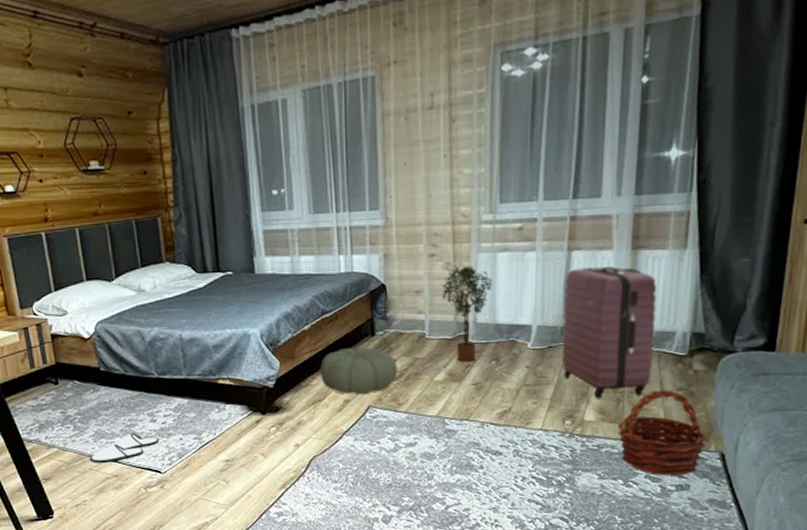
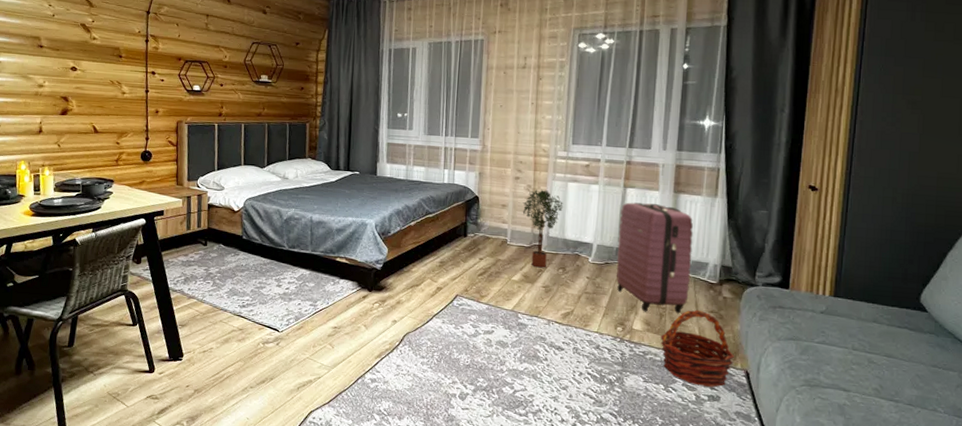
slippers: present [90,432,160,463] -> none [222,293,282,317]
pouf: present [320,347,398,394] -> none [420,244,483,284]

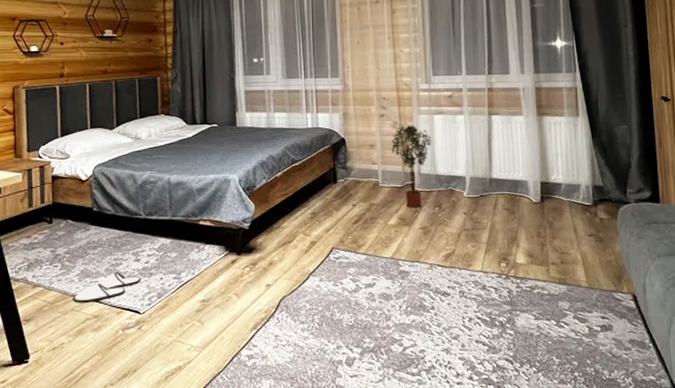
slippers: none [222,293,282,317] -> present [73,271,141,303]
suitcase: present [616,202,694,314] -> none [489,129,567,244]
basket: present [660,309,734,388] -> none [545,234,620,317]

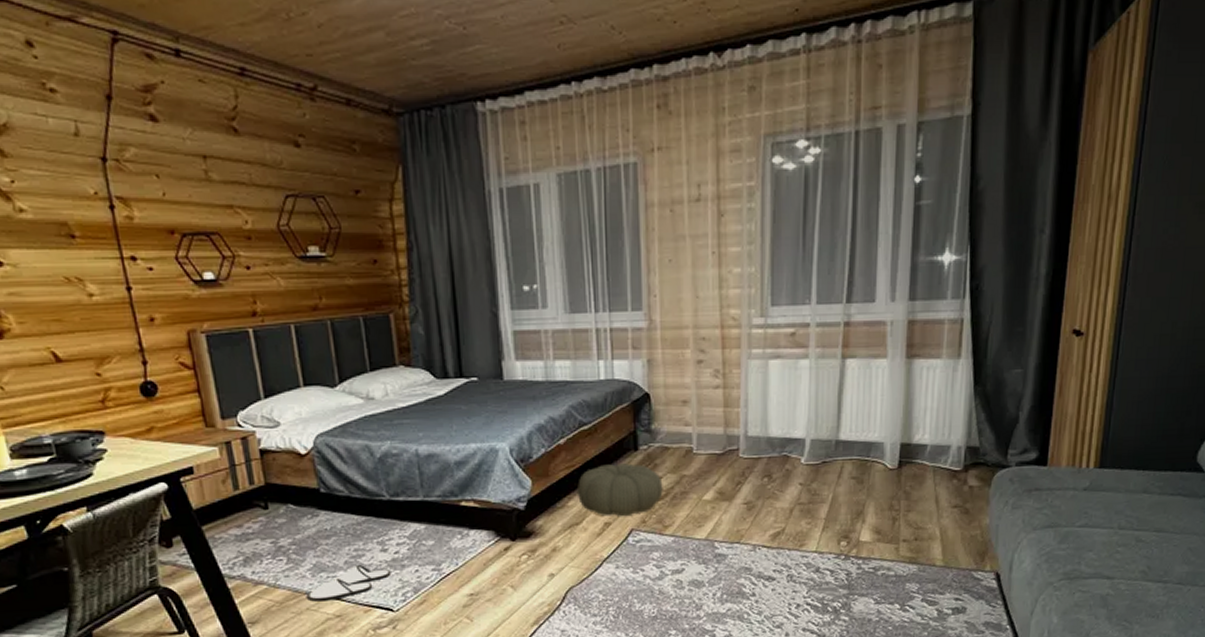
pouf: none [290,193,357,236] -> present [577,463,663,516]
potted tree: present [390,125,431,208] -> none [710,374,764,480]

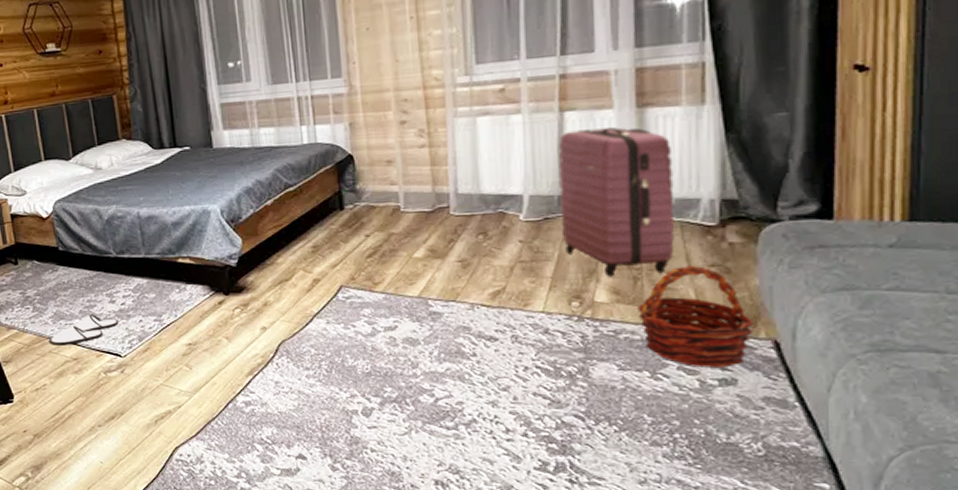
pouf: present [577,463,663,516] -> none [285,222,371,273]
suitcase: none [836,376,932,518] -> present [558,127,675,278]
basket: none [894,506,982,599] -> present [637,265,754,369]

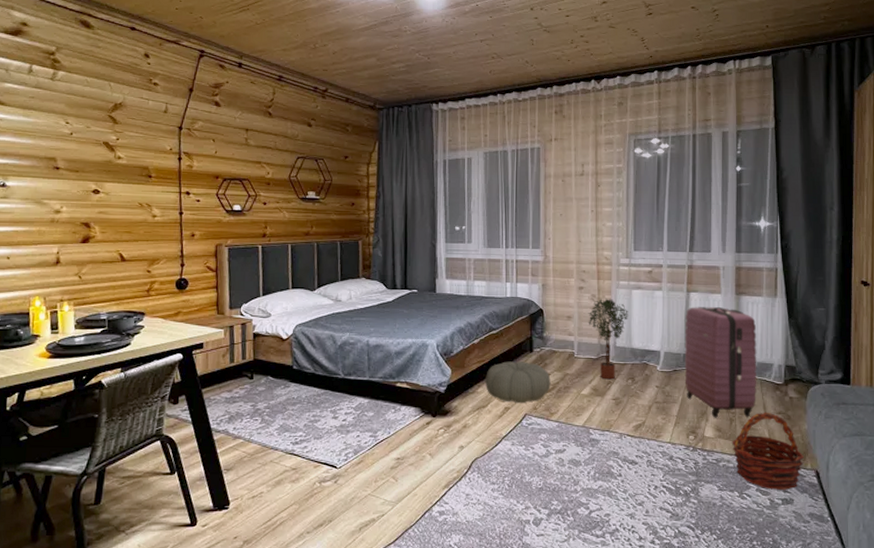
slippers: present [49,313,119,346] -> none [272,427,339,456]
pouf: none [285,222,371,273] -> present [485,361,551,403]
potted tree: none [415,132,473,237] -> present [588,299,628,380]

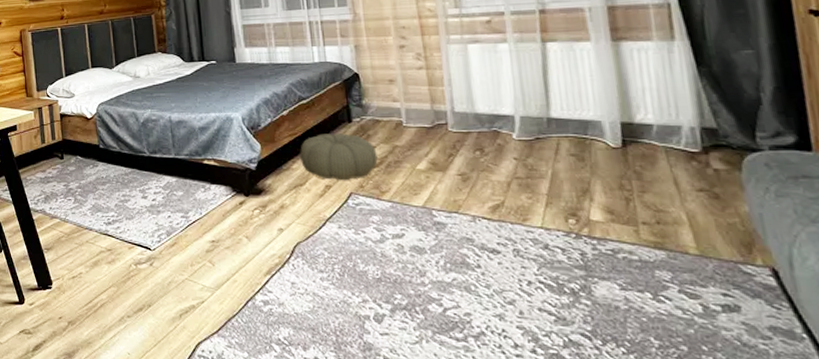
potted tree: present [588,299,628,380] -> none [414,57,467,152]
suitcase: present [684,307,757,418] -> none [543,58,662,197]
basket: present [732,412,804,491] -> none [632,188,750,294]

